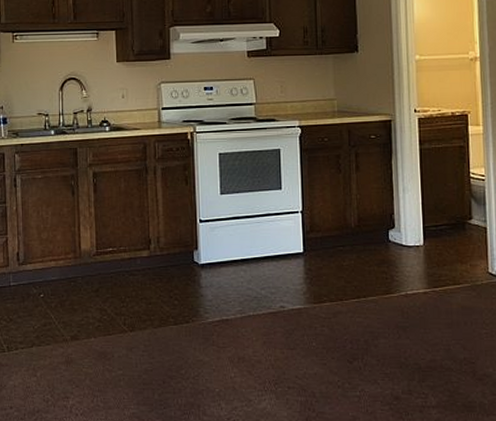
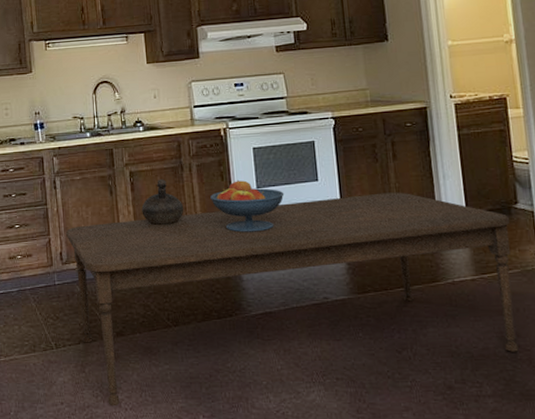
dining table: none [24,203,464,412] -> present [66,192,519,406]
pitcher: none [103,180,147,229] -> present [141,178,184,226]
fruit bowl: none [174,185,248,238] -> present [210,179,285,233]

